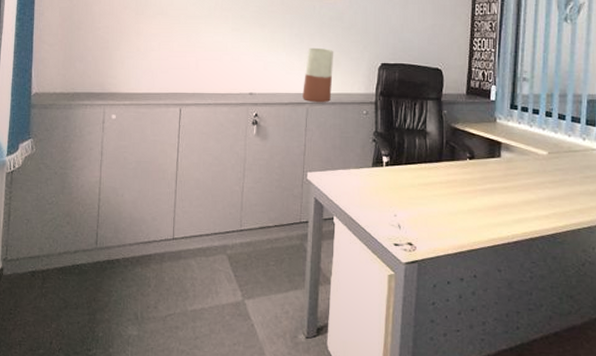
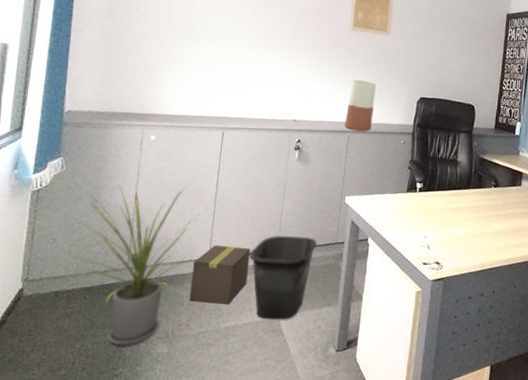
house plant: none [36,165,168,327] -> present [63,185,206,346]
cardboard box: none [155,224,213,286] -> present [189,245,250,304]
waste bin: none [212,214,281,304] -> present [249,235,317,320]

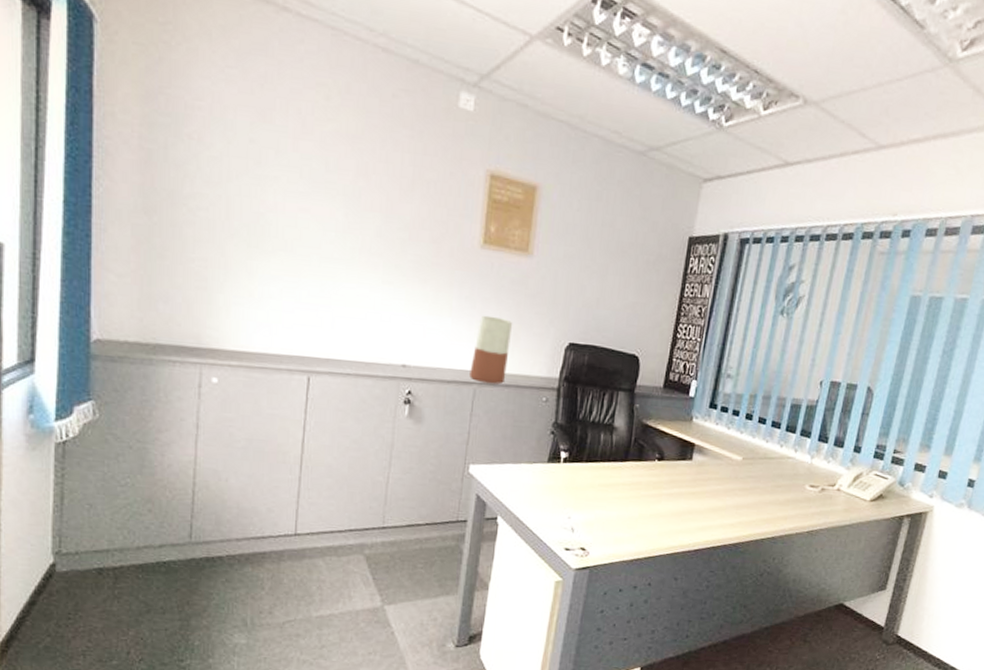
house plant: present [63,185,206,346] -> none [103,439,290,635]
cardboard box: present [189,245,250,304] -> none [271,518,348,590]
waste bin: present [249,235,317,320] -> none [346,509,433,610]

